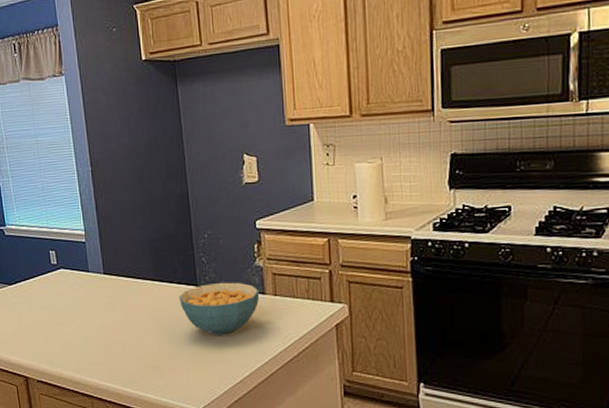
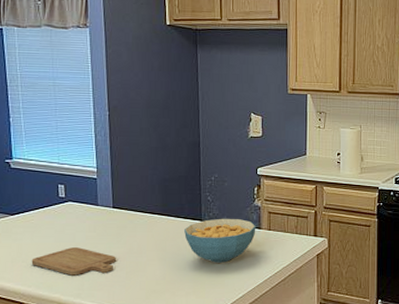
chopping board: none [31,318,111,349] -> present [31,247,116,276]

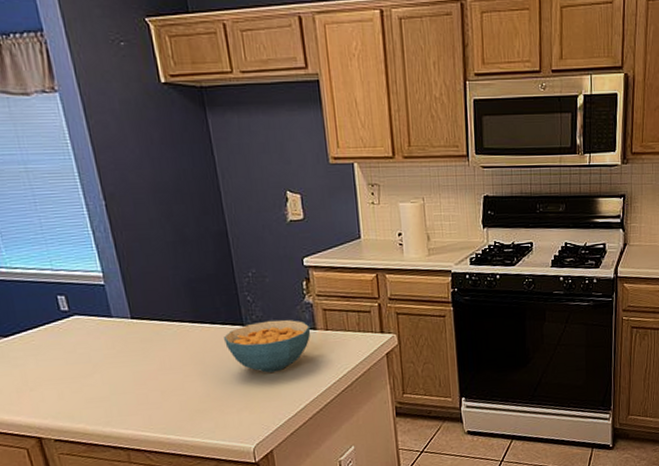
chopping board: present [31,247,116,276] -> none [41,368,146,402]

